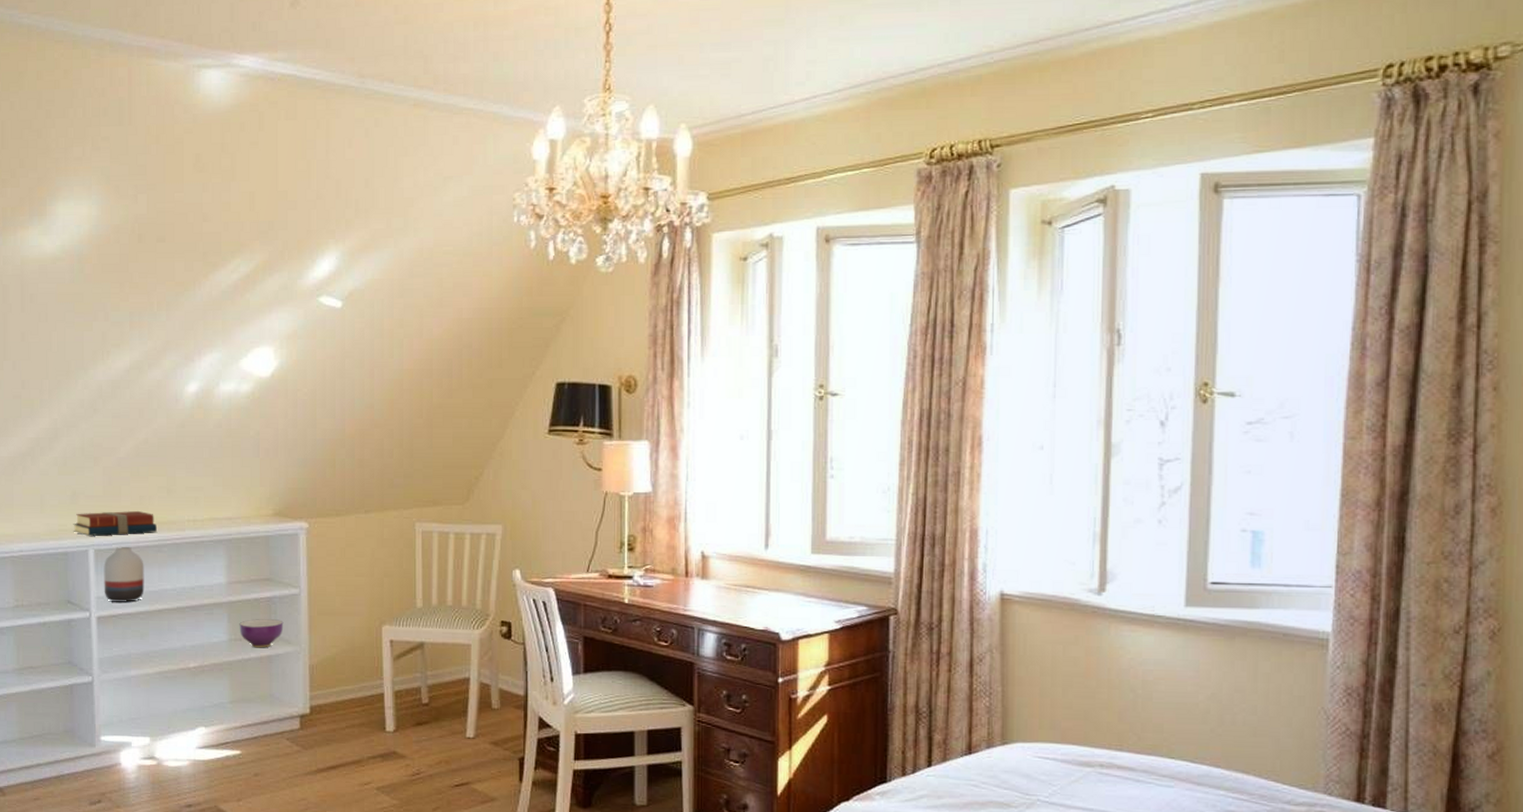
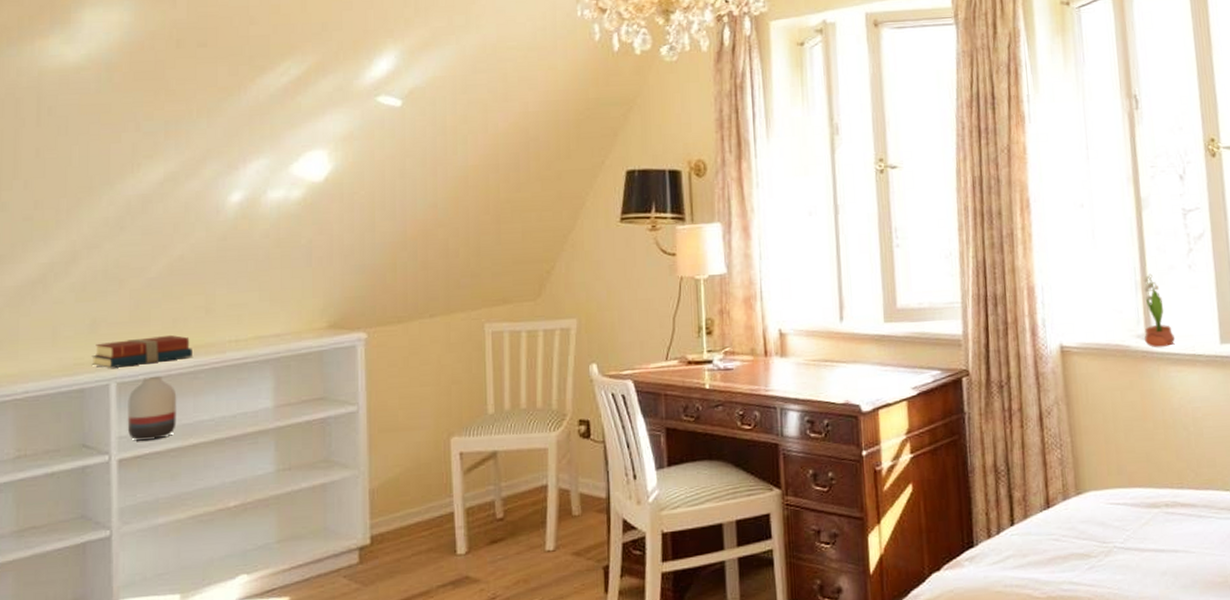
bowl: present [239,619,284,648] -> none [288,442,340,477]
potted flower: none [1096,525,1133,605] -> present [1143,273,1176,348]

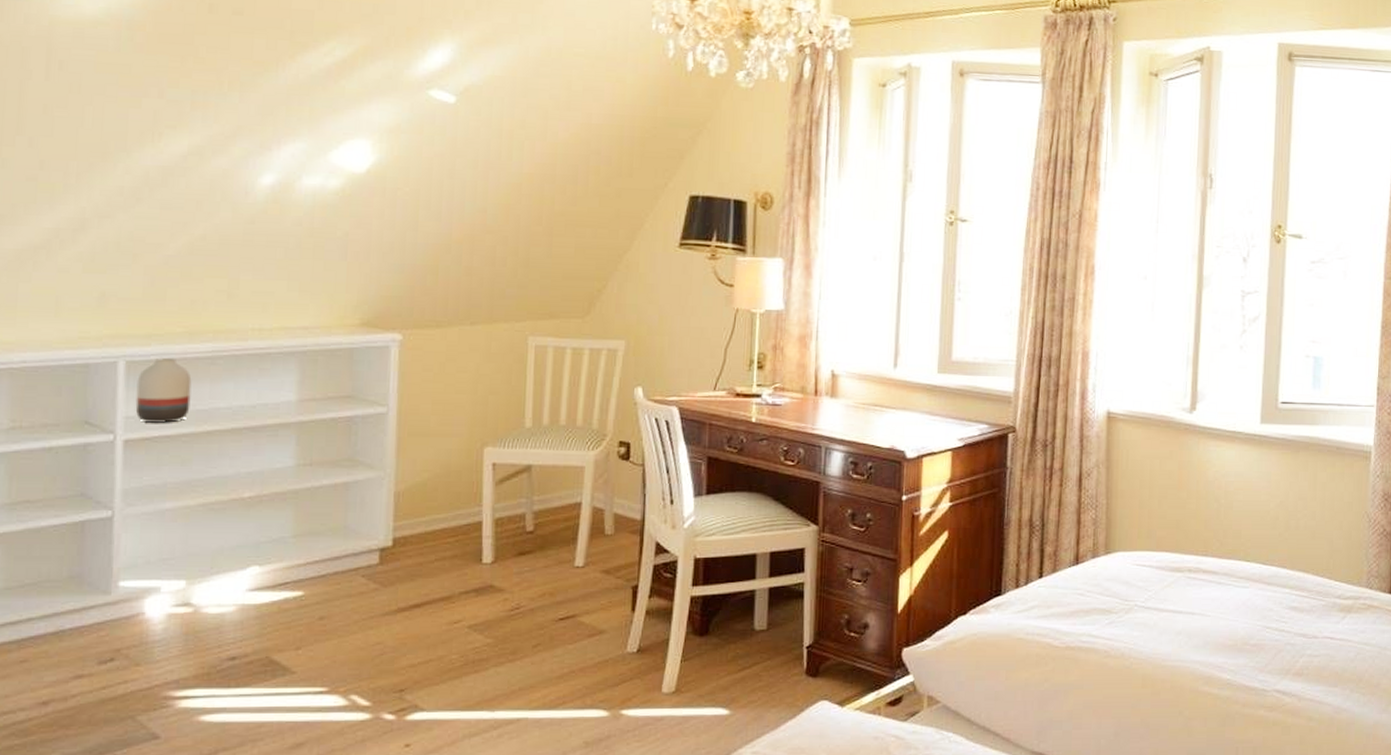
books: present [91,334,192,368] -> none [98,316,211,345]
potted flower: present [1143,273,1176,348] -> none [1188,350,1219,423]

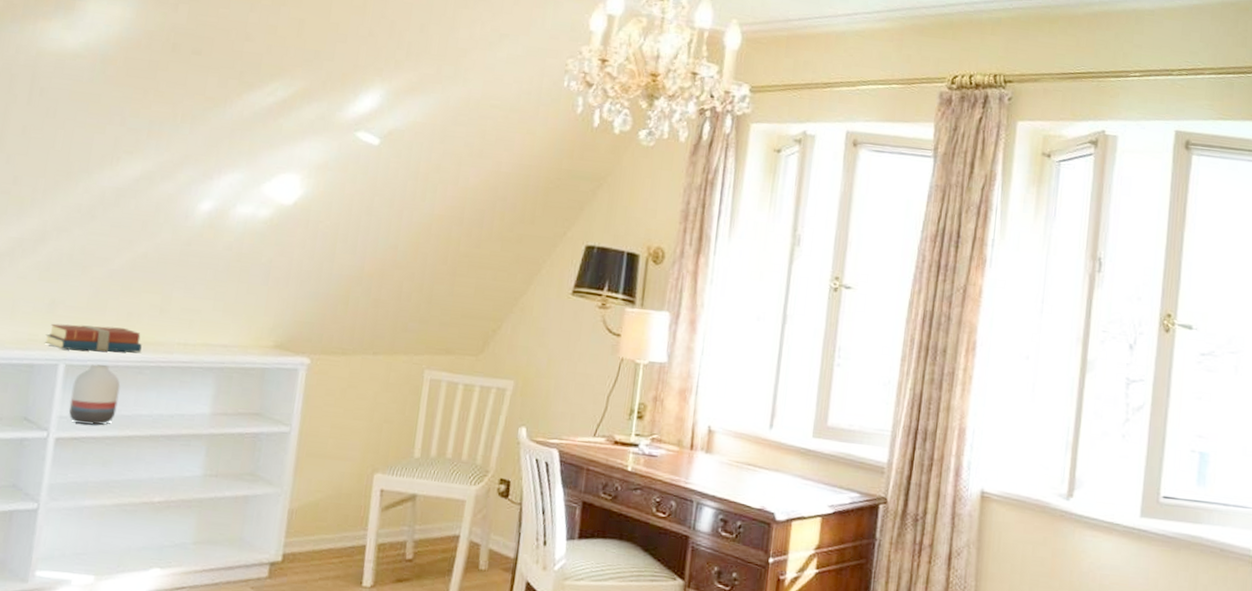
books: none [98,316,211,345] -> present [44,323,142,353]

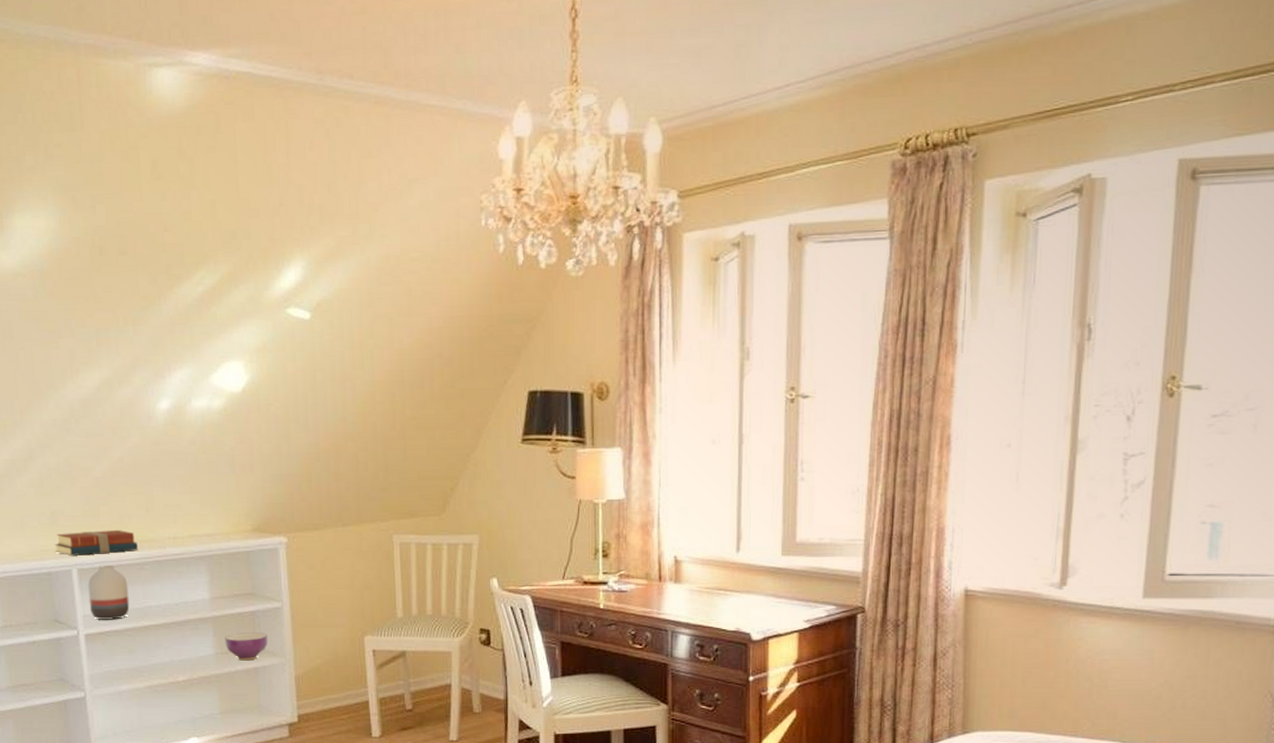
bowl: none [216,455,268,487] -> present [224,633,268,661]

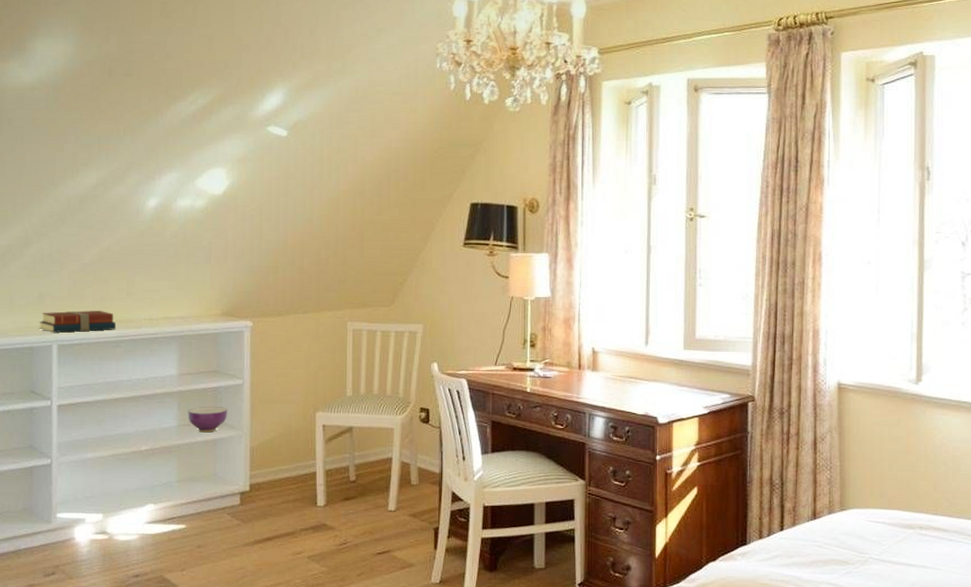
vase: present [88,565,130,620] -> none [65,342,103,392]

